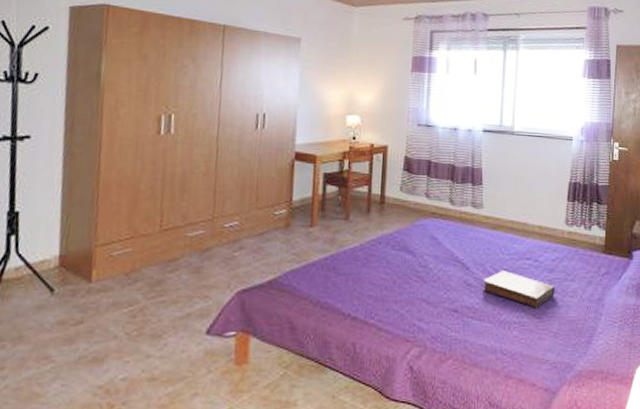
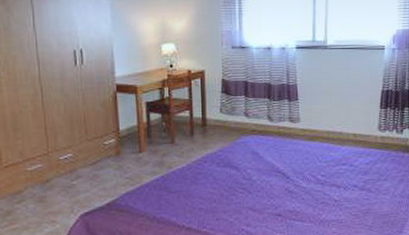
book: present [483,271,555,308] -> none [303,177,369,207]

